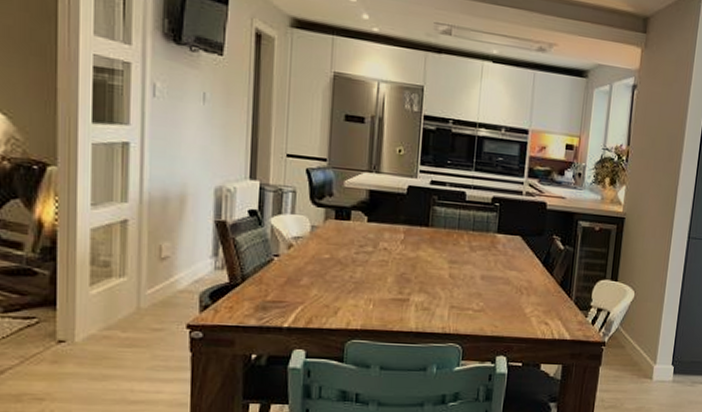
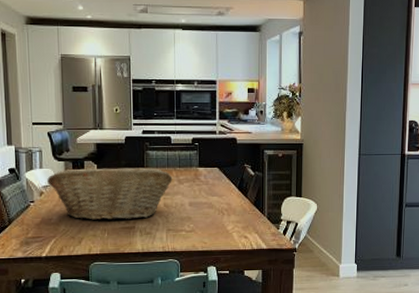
fruit basket: none [299,218,464,290] -> present [47,167,173,221]

